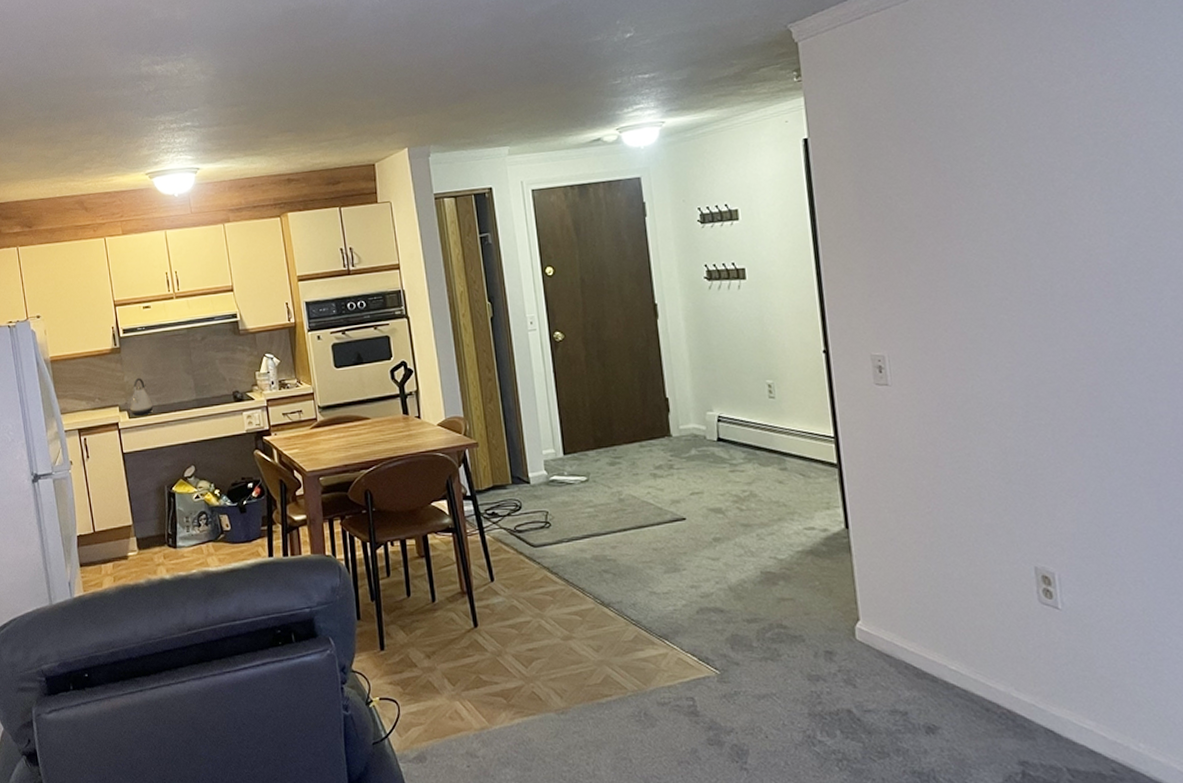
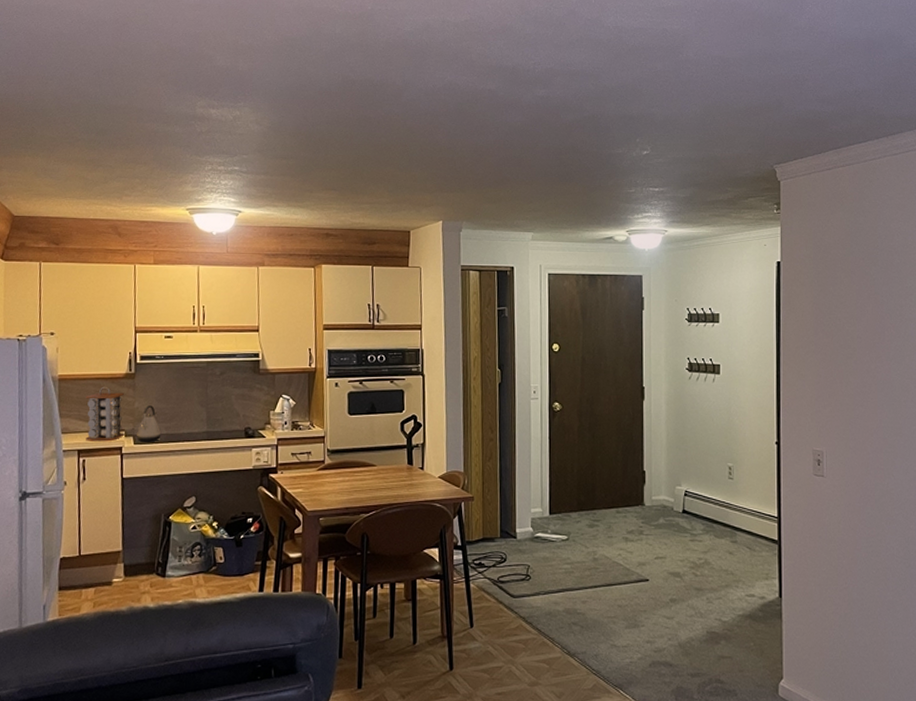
spice rack: none [77,363,119,419] -> present [85,386,125,442]

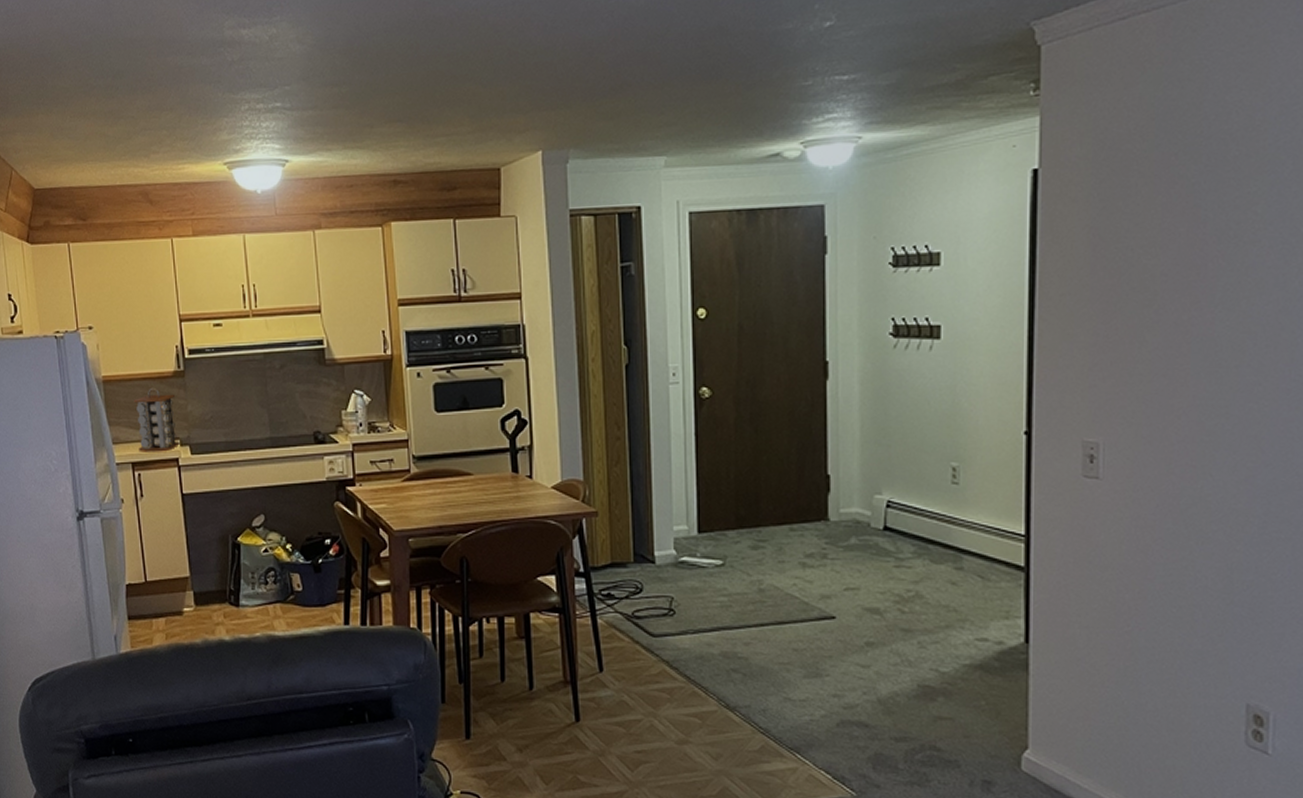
kettle: present [136,405,162,442] -> none [192,408,220,452]

